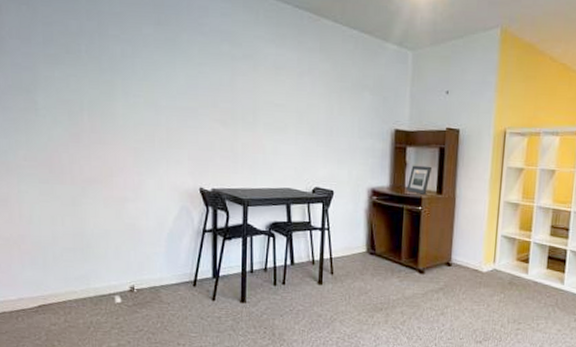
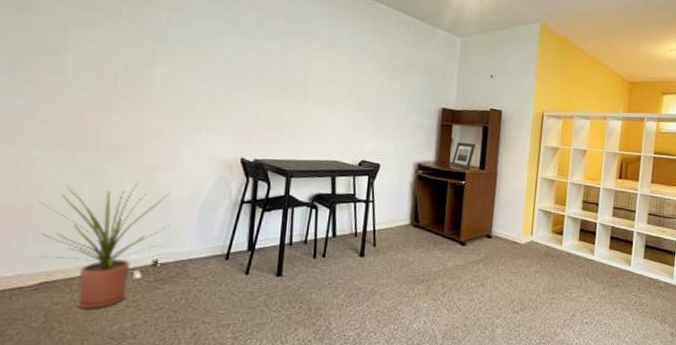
house plant: none [29,213,141,330] -> present [38,181,170,309]

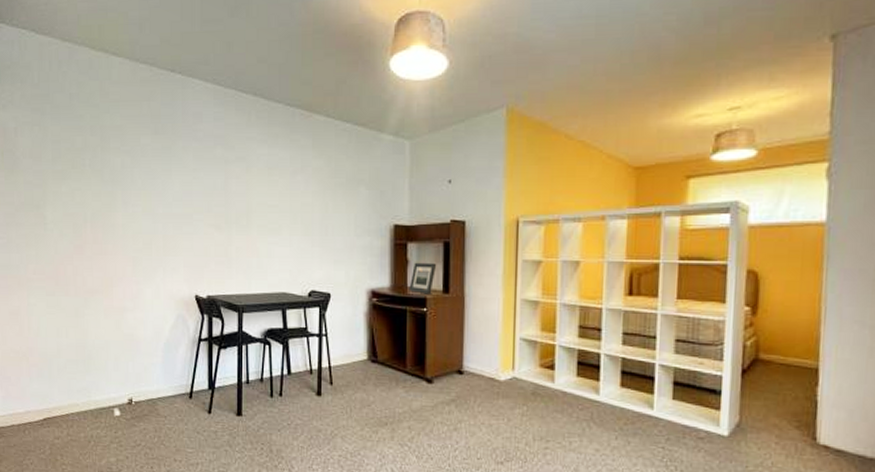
house plant: present [38,181,170,309] -> none [37,323,139,444]

